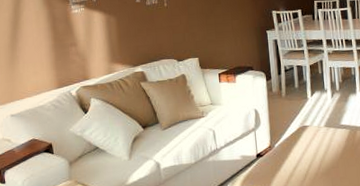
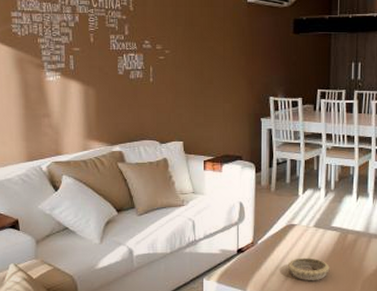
decorative bowl: none [305,156,344,179] -> present [288,257,330,280]

